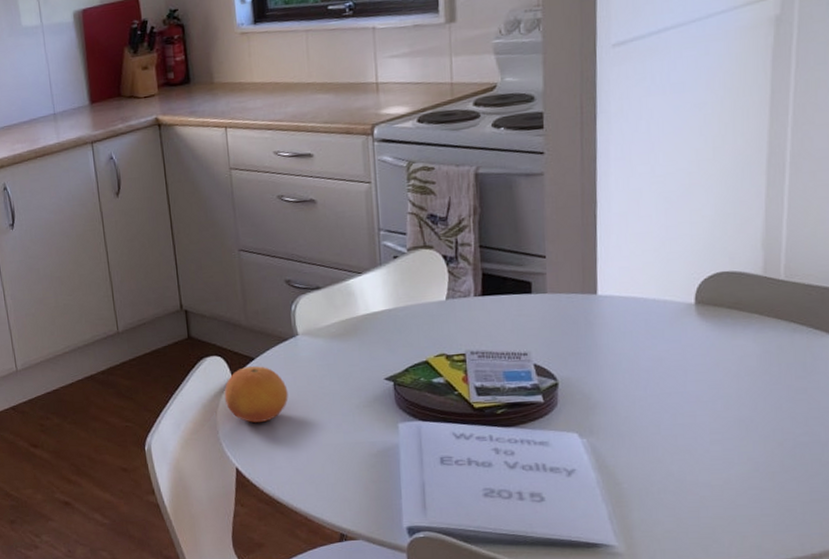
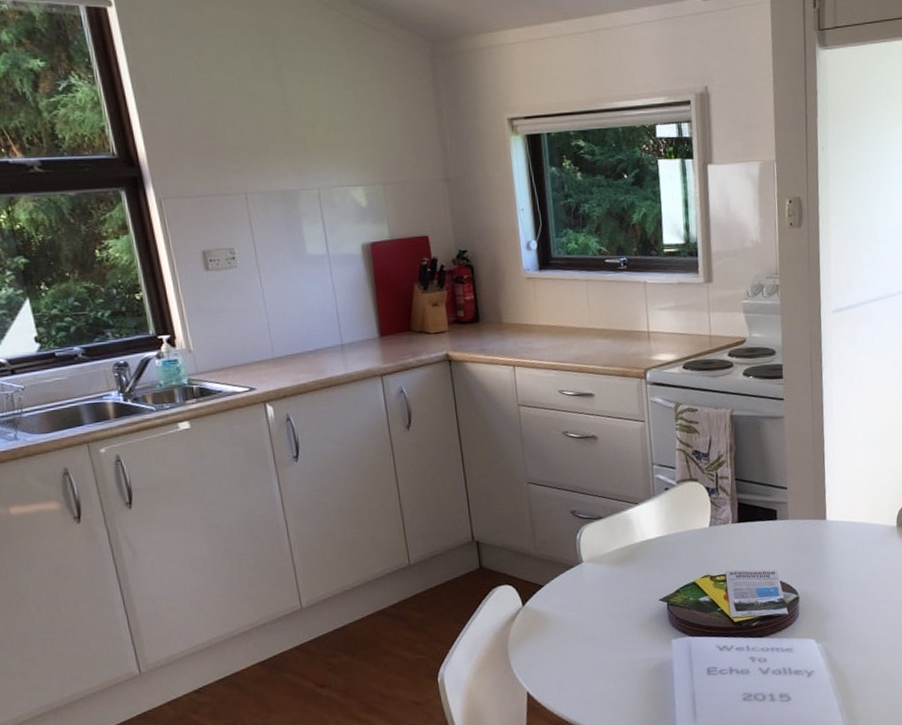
fruit: present [224,366,288,423] -> none [515,593,575,648]

